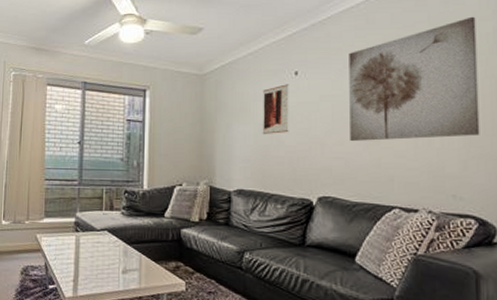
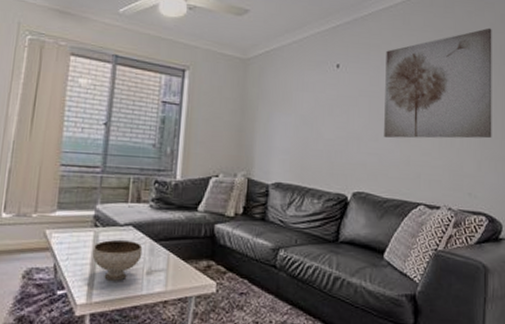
bowl: none [75,242,118,278] -> present [92,239,143,281]
wall art: present [262,84,289,134] -> none [302,76,330,126]

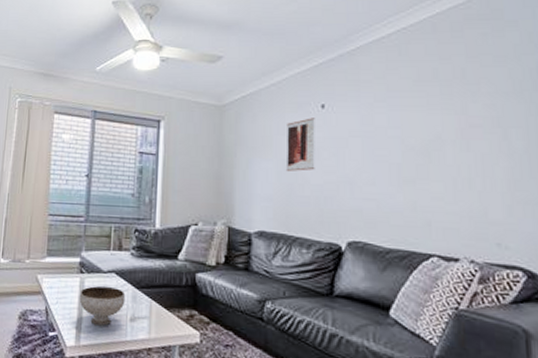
wall art: none [302,76,330,126] -> present [285,118,315,171]
wall art: present [384,28,492,139] -> none [380,49,526,182]

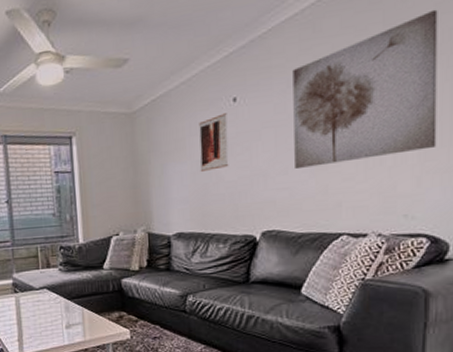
bowl: present [79,285,126,326] -> none [16,301,60,336]
wall art: none [380,49,526,182] -> present [293,9,438,168]

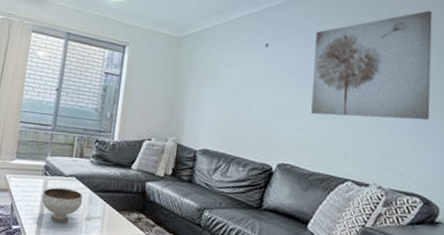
bowl: none [16,301,60,336] -> present [41,187,83,223]
wall art: present [199,113,229,171] -> none [230,54,259,100]

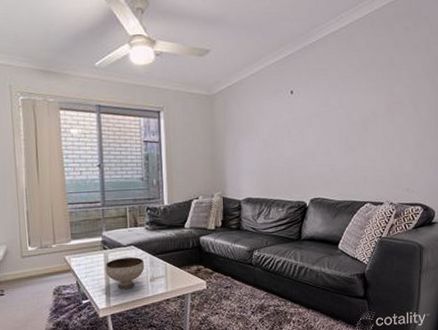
wall art: present [311,10,432,121] -> none [333,41,428,150]

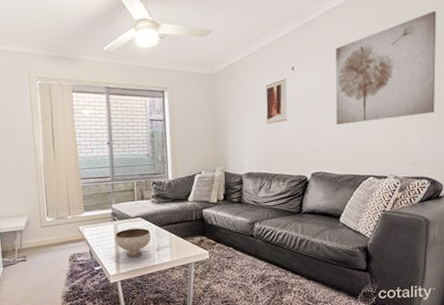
wall art: none [264,102,287,148] -> present [265,79,288,124]
wall art: none [333,41,428,150] -> present [336,10,437,124]

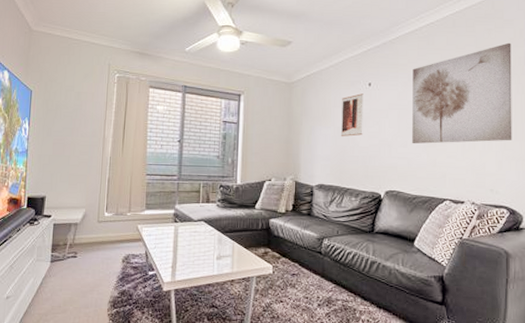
bowl: present [115,227,151,257] -> none [174,232,213,264]

